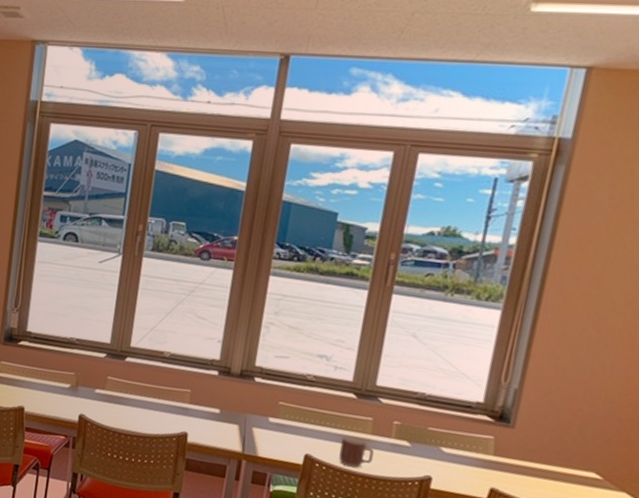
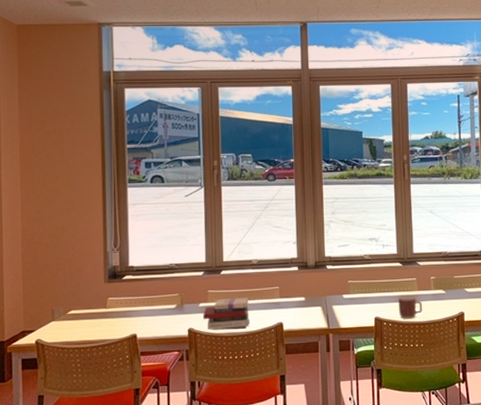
books: none [97,388,153,430] -> present [203,297,251,330]

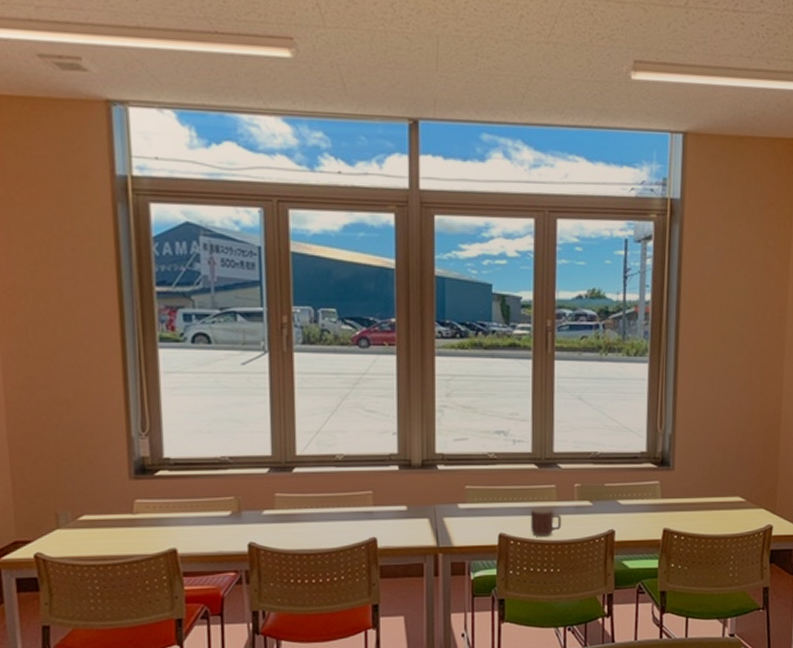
books: present [203,297,251,330] -> none [268,504,333,545]

